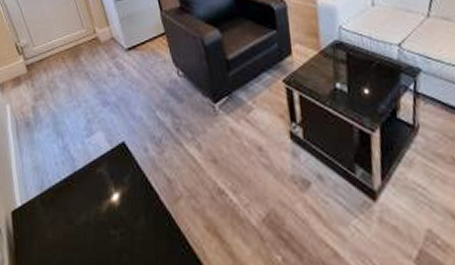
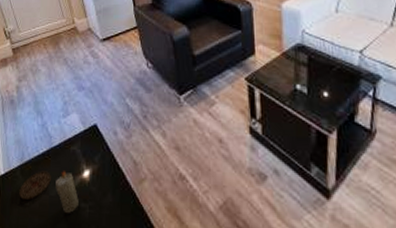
coaster: none [40,198,76,233] -> present [19,171,51,201]
candle: none [81,196,108,244] -> present [55,171,79,214]

